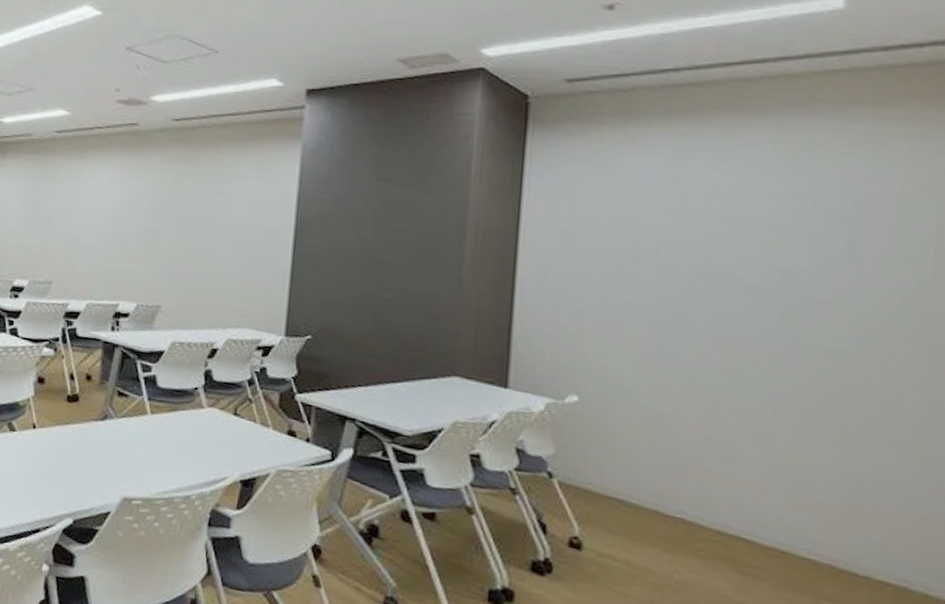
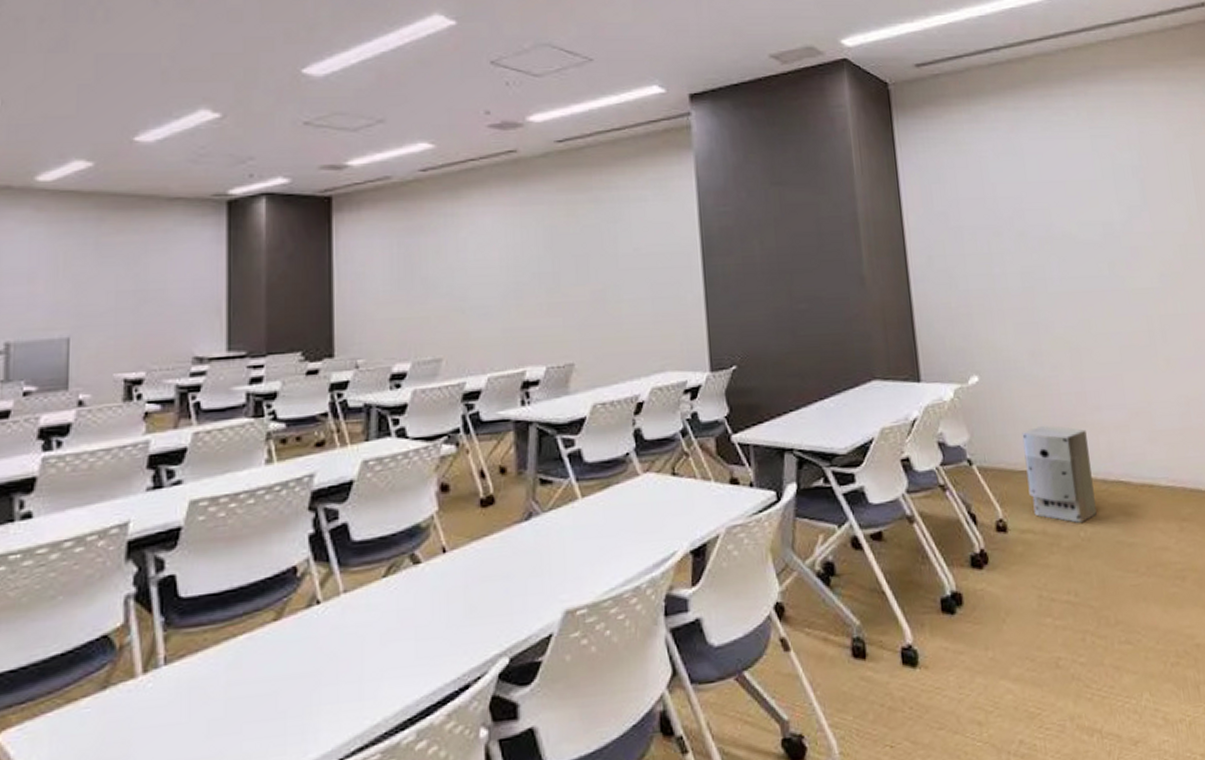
air purifier: none [617,460,706,566] -> present [1022,426,1097,523]

